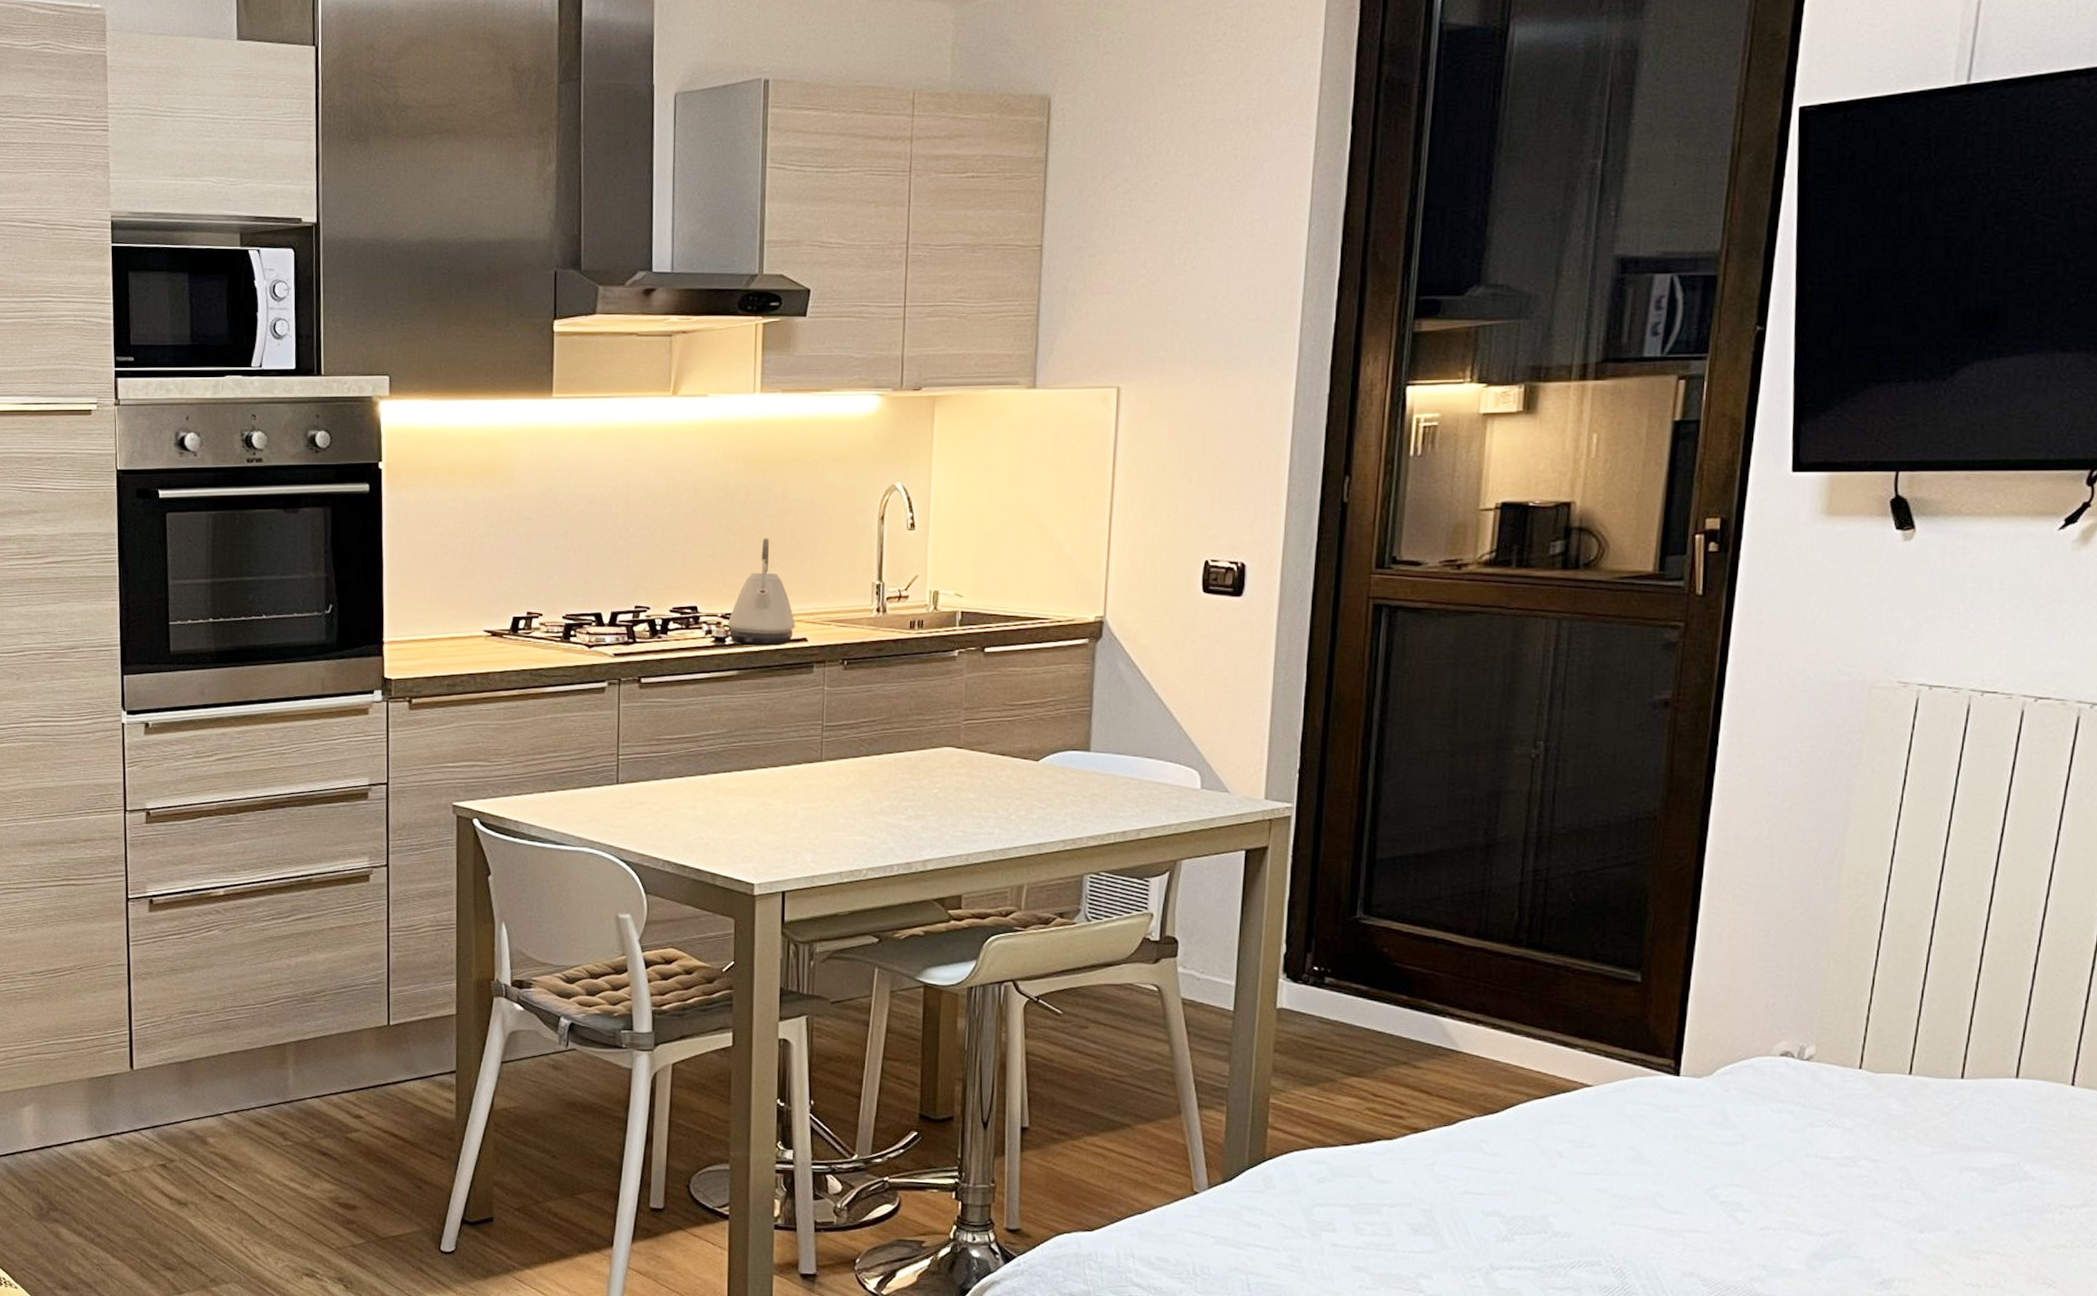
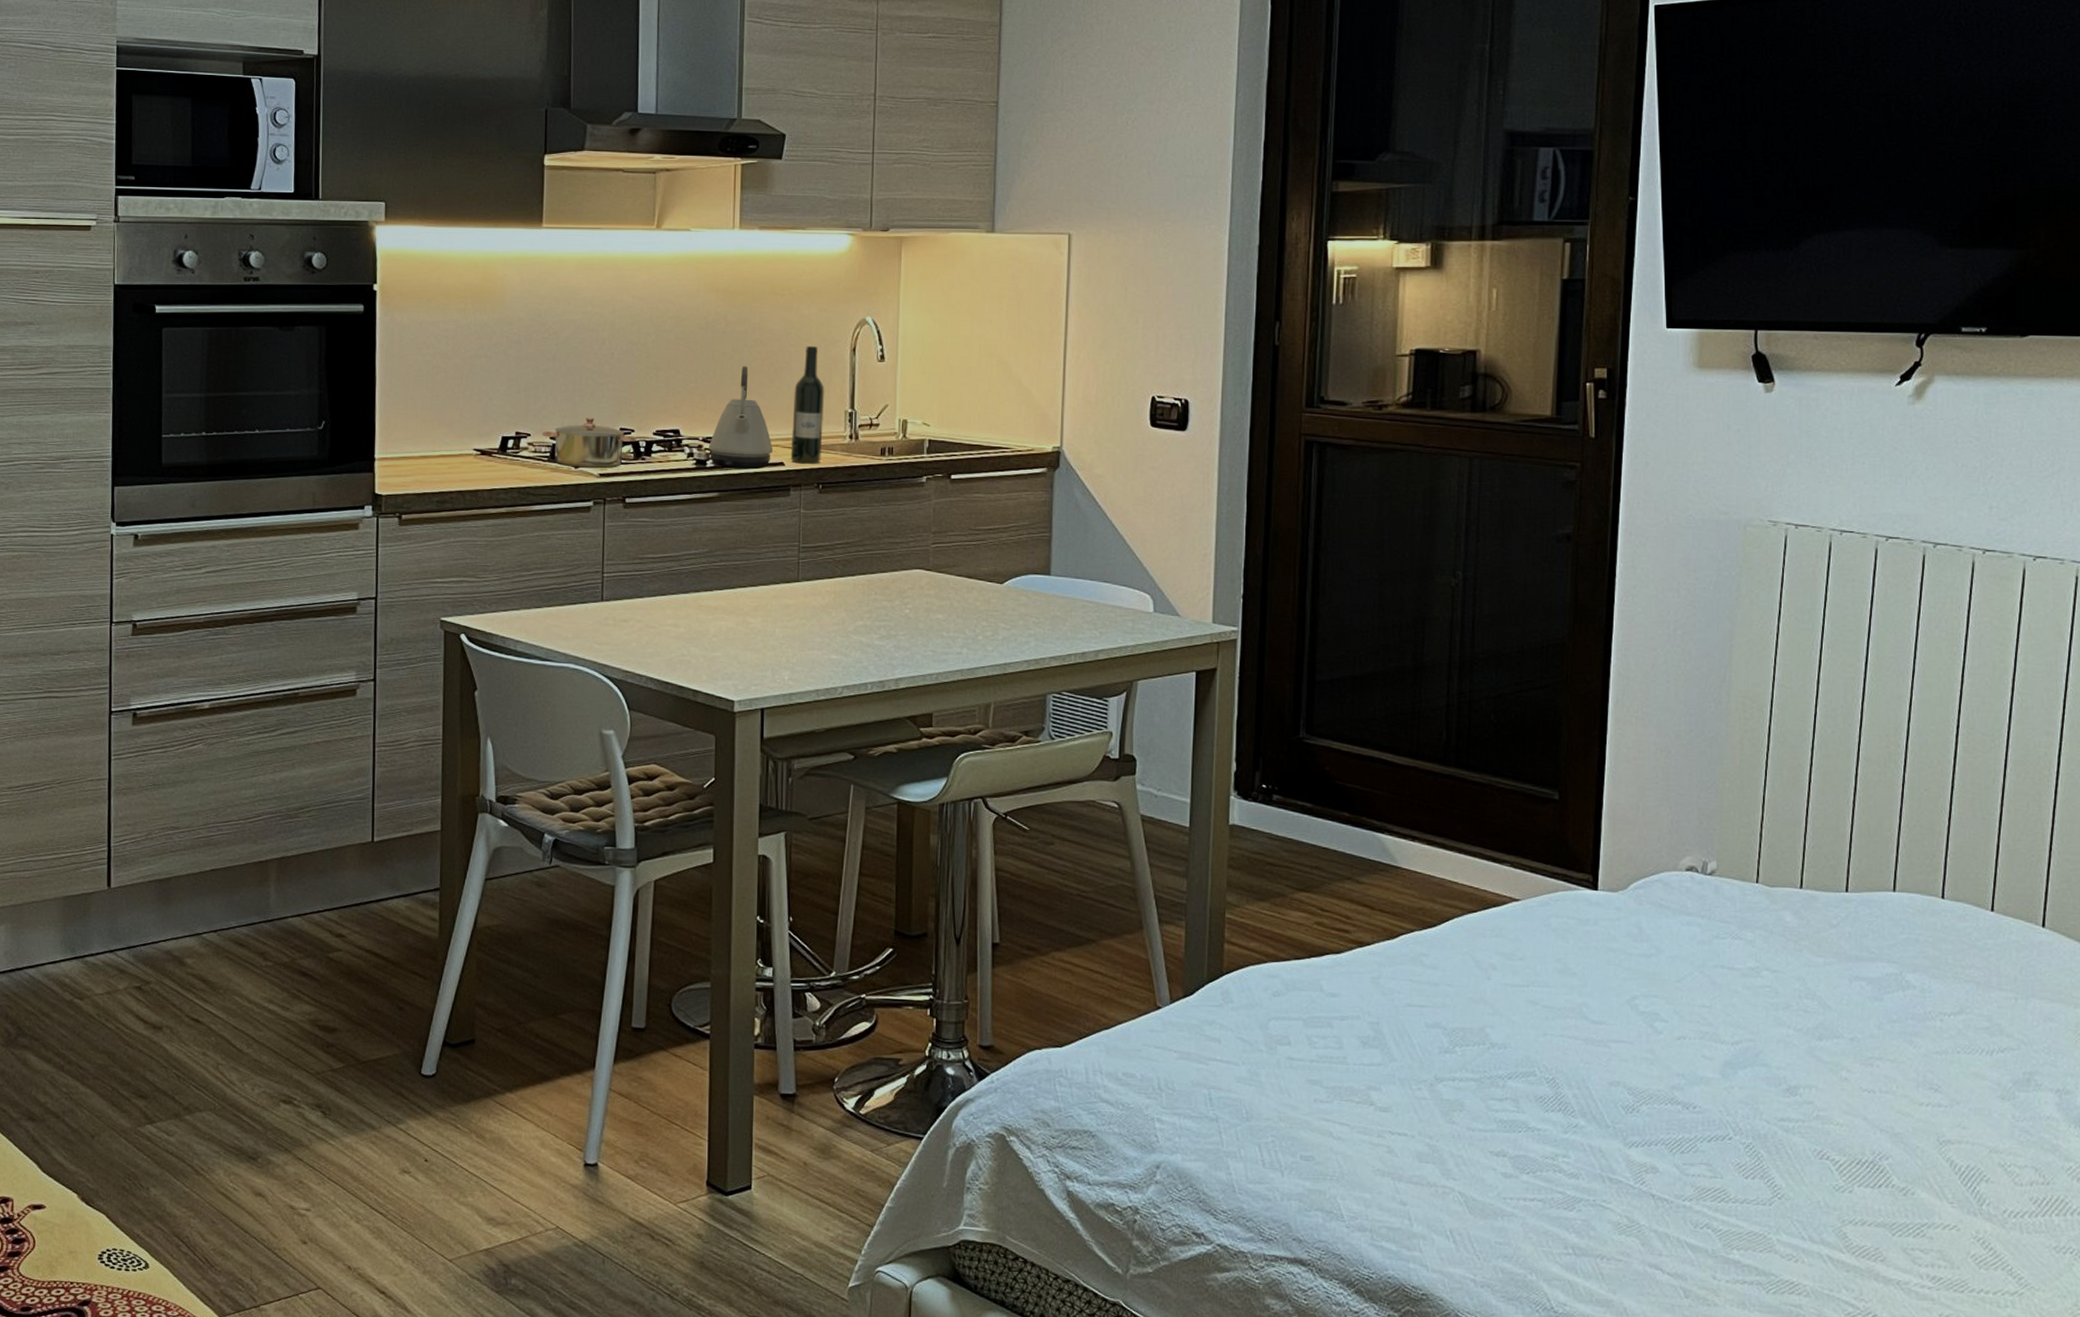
cooking pot: none [554,595,653,649] -> present [542,417,638,469]
wine bottle: none [814,515,851,639] -> present [790,345,825,464]

